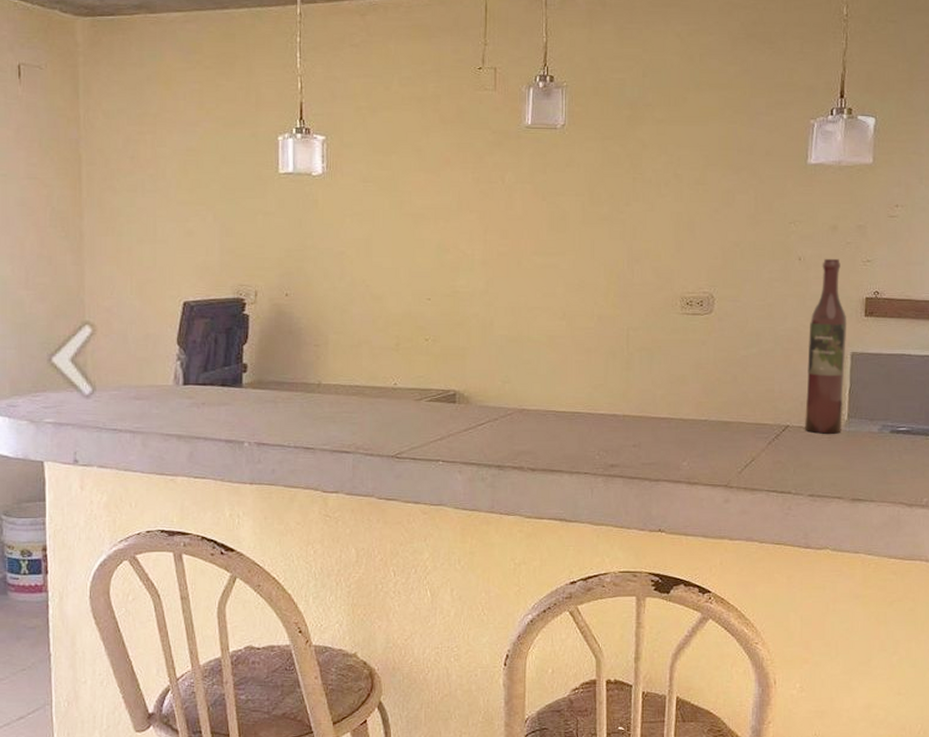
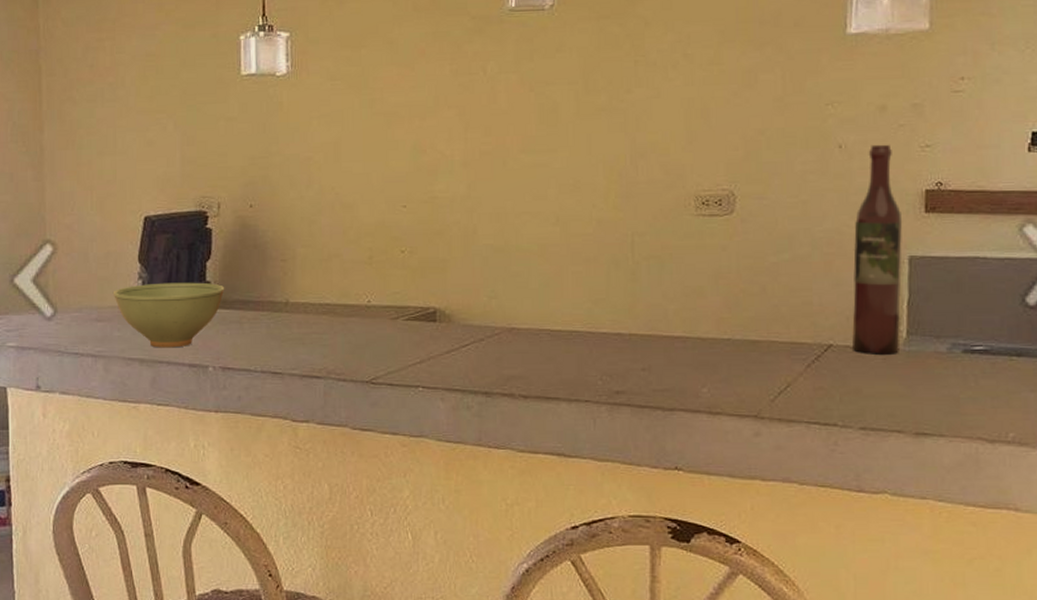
bowl: none [151,364,261,425] -> present [112,282,225,348]

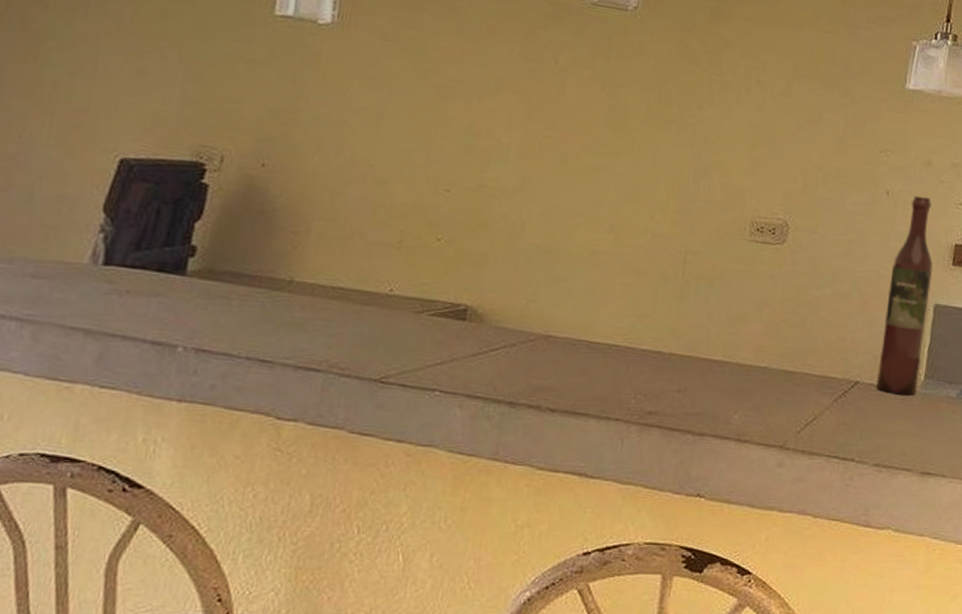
bowl: present [112,282,225,348] -> none [60,239,215,320]

